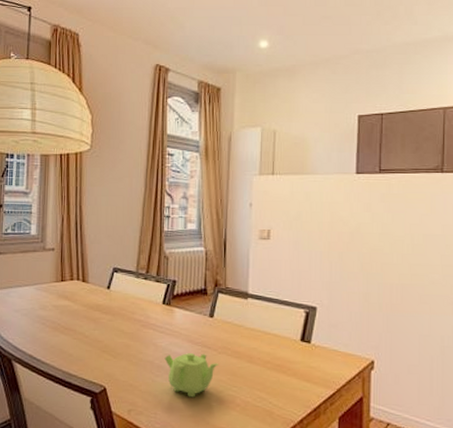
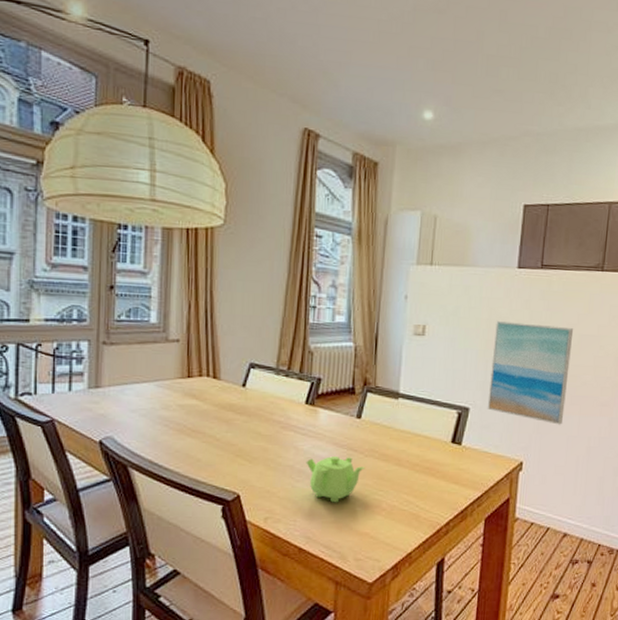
wall art: none [334,223,417,324] -> present [487,320,574,425]

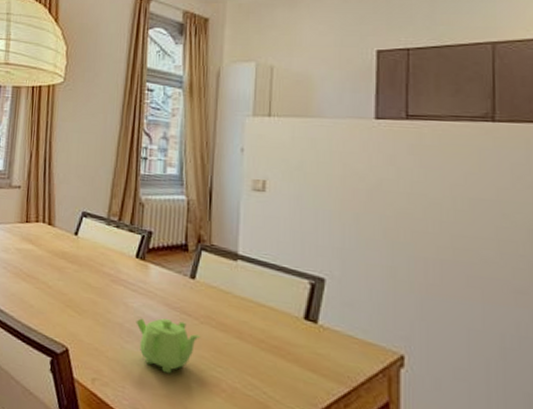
wall art: present [487,320,574,425] -> none [348,177,461,313]

